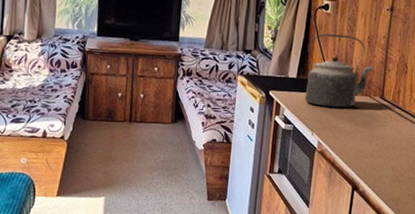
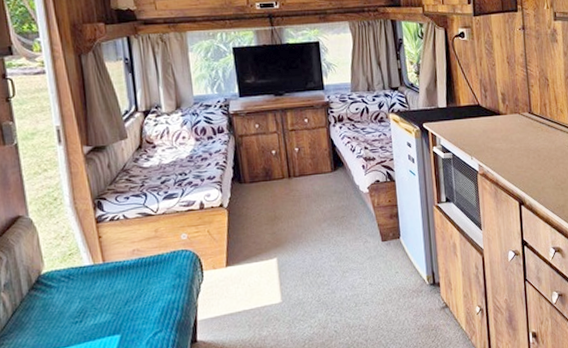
kettle: present [304,33,373,108] -> none [452,59,517,130]

